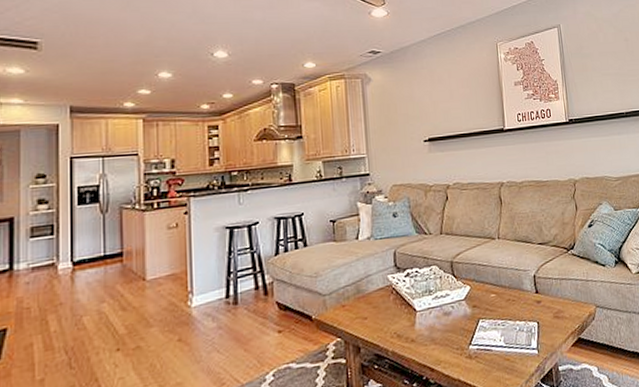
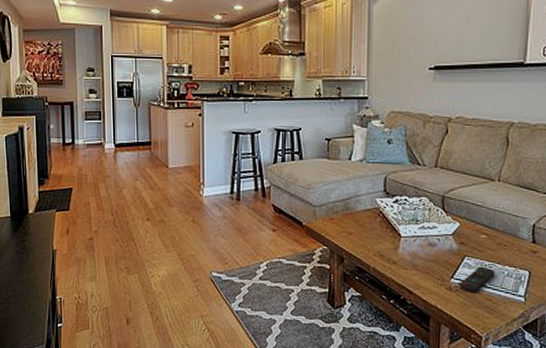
remote control: none [478,326,508,357] -> present [459,266,495,293]

